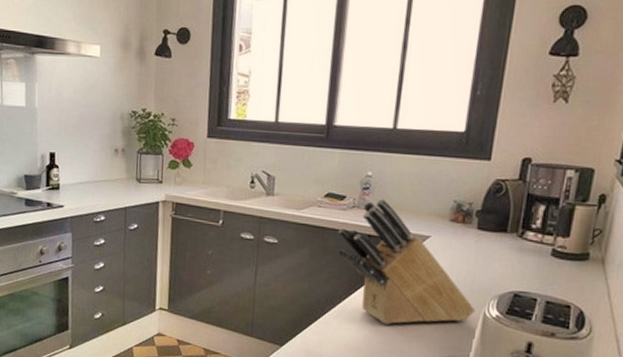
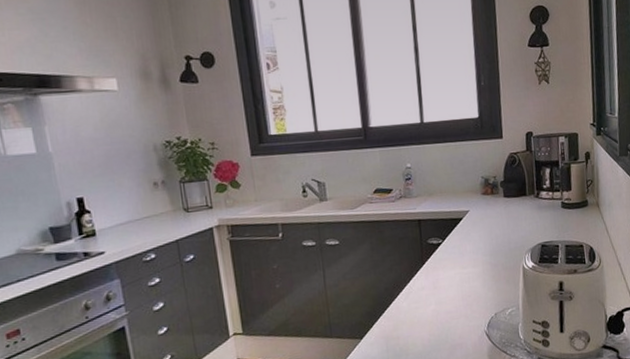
knife block: present [337,199,475,325] -> none [391,186,516,296]

